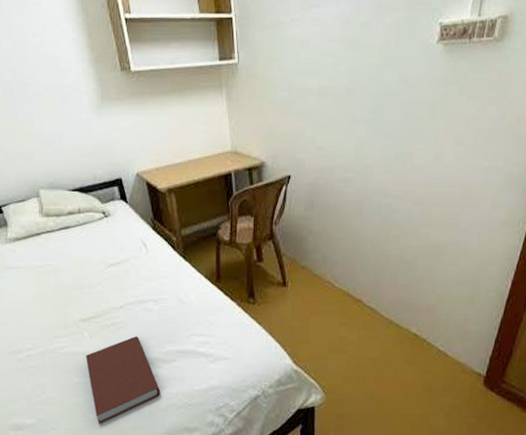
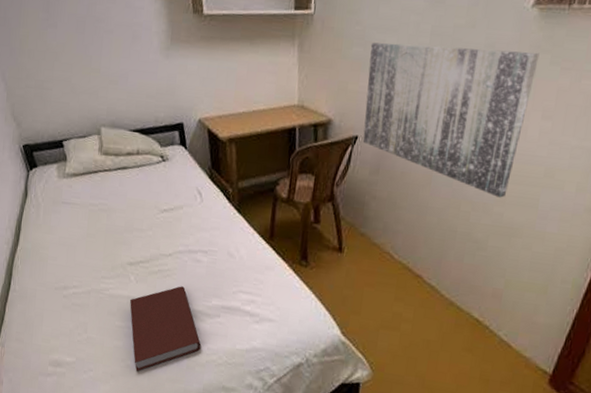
wall art: none [294,84,448,220] -> present [363,42,540,198]

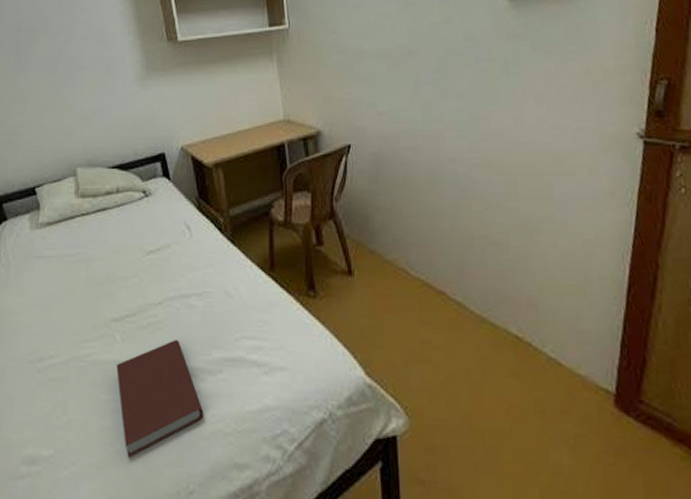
wall art: present [363,42,540,198] -> none [350,40,519,192]

